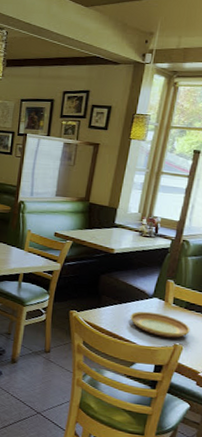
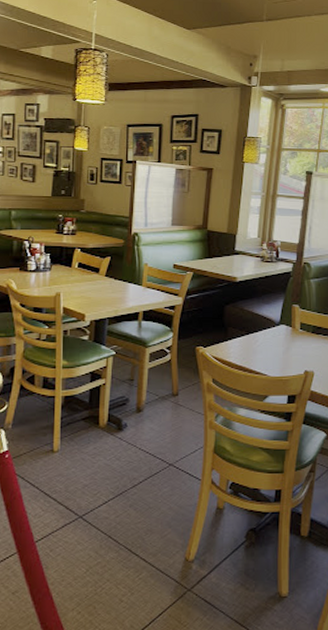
plate: present [130,311,190,338] -> none [259,340,319,365]

